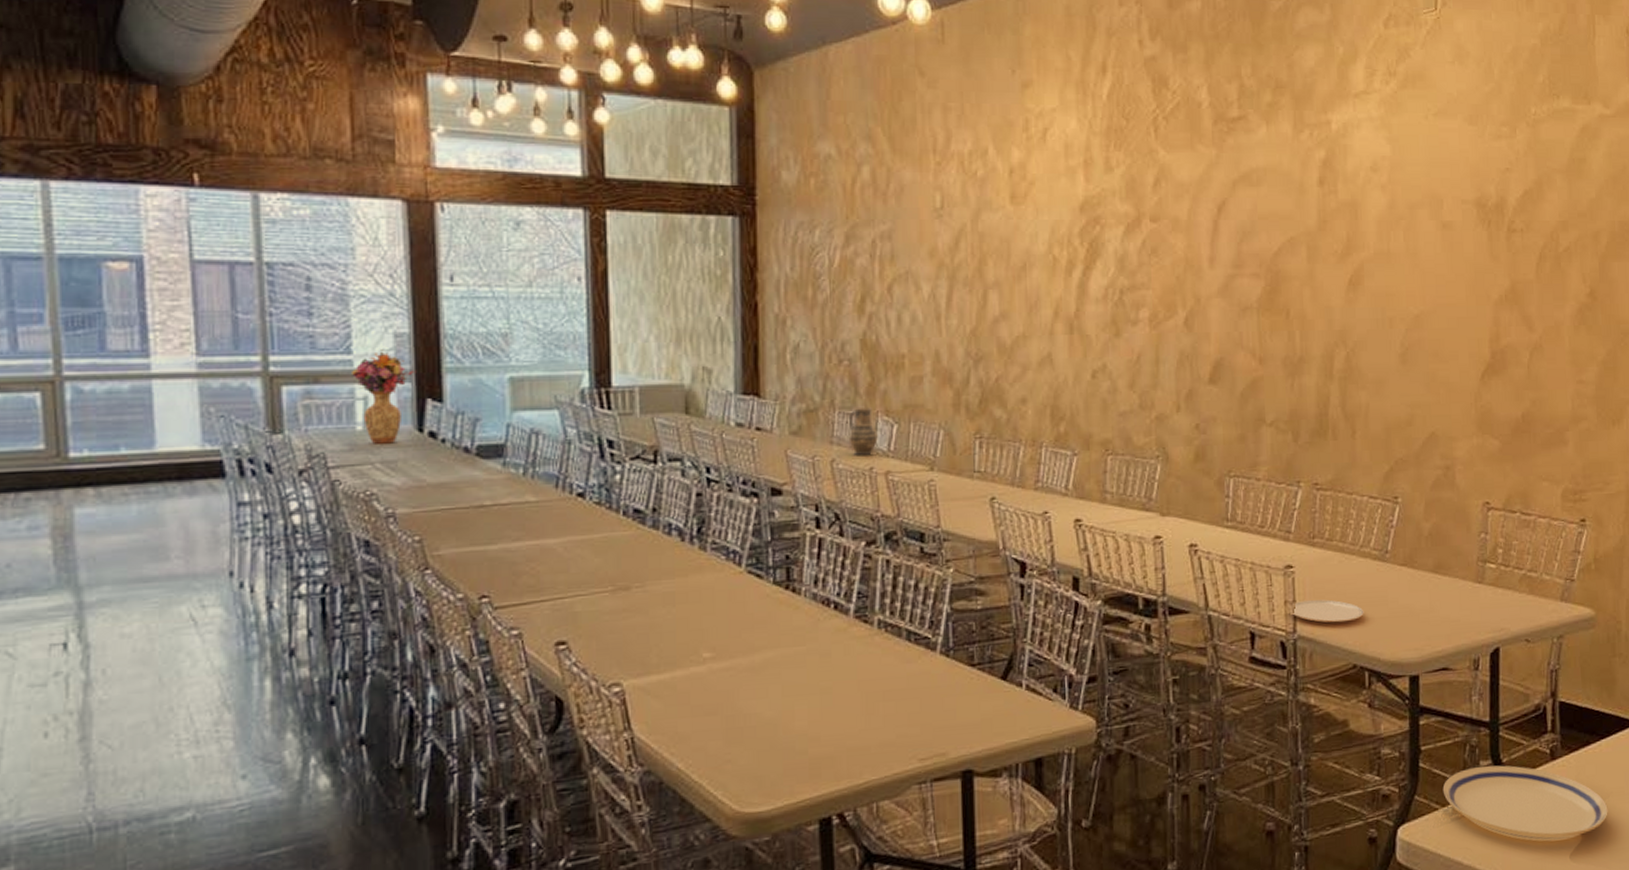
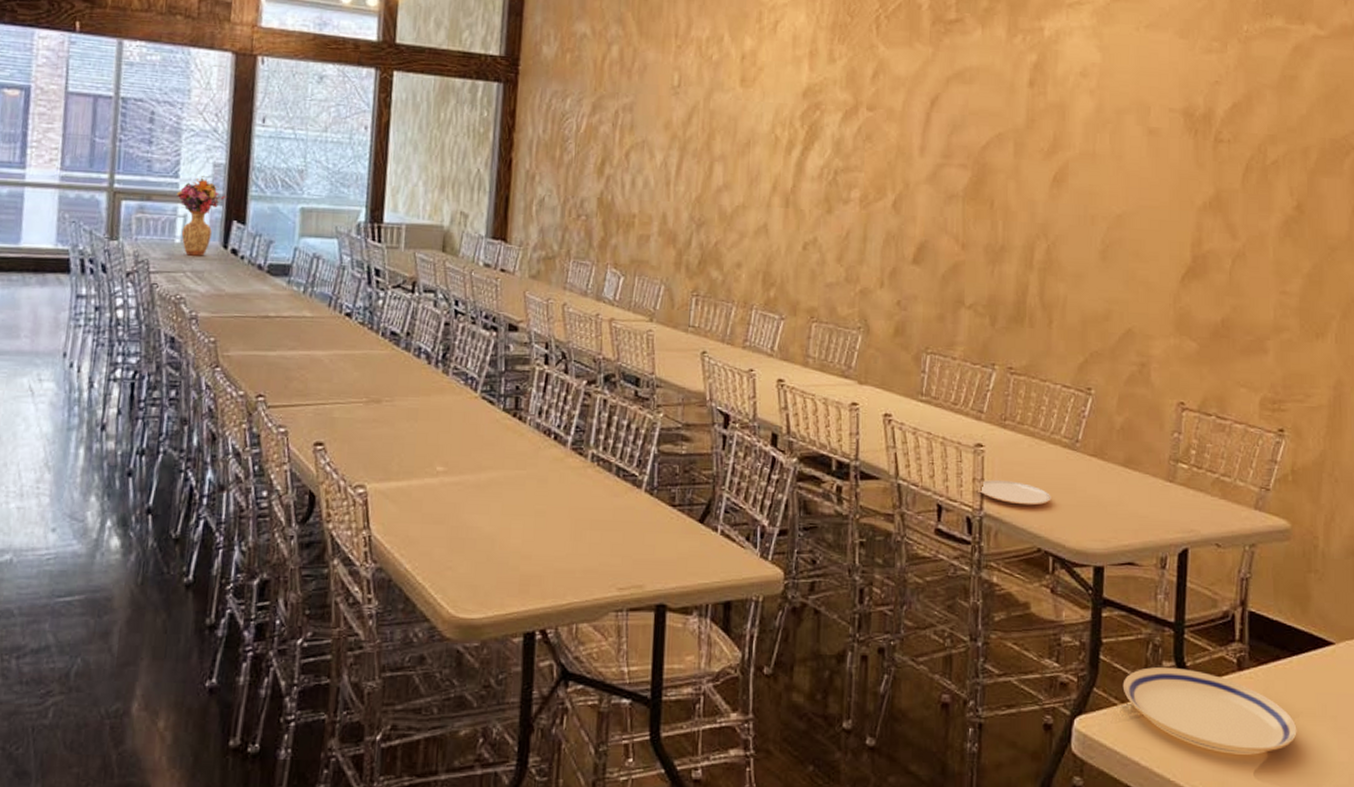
vase: present [848,408,878,456] -> none [580,259,606,303]

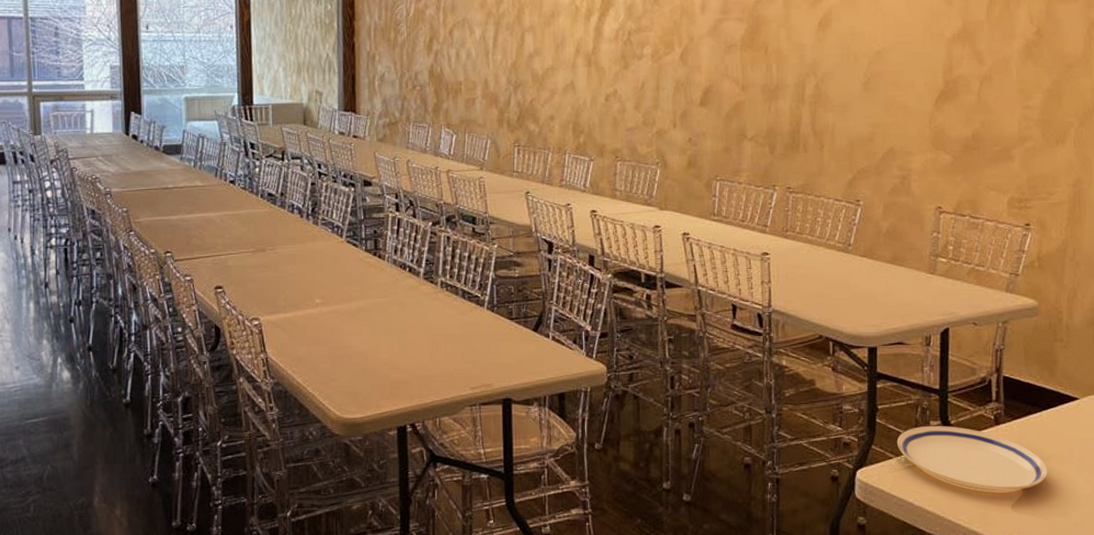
flower arrangement: present [177,176,226,256] -> none [84,77,124,143]
plate: present [978,480,1051,506] -> none [766,281,829,301]

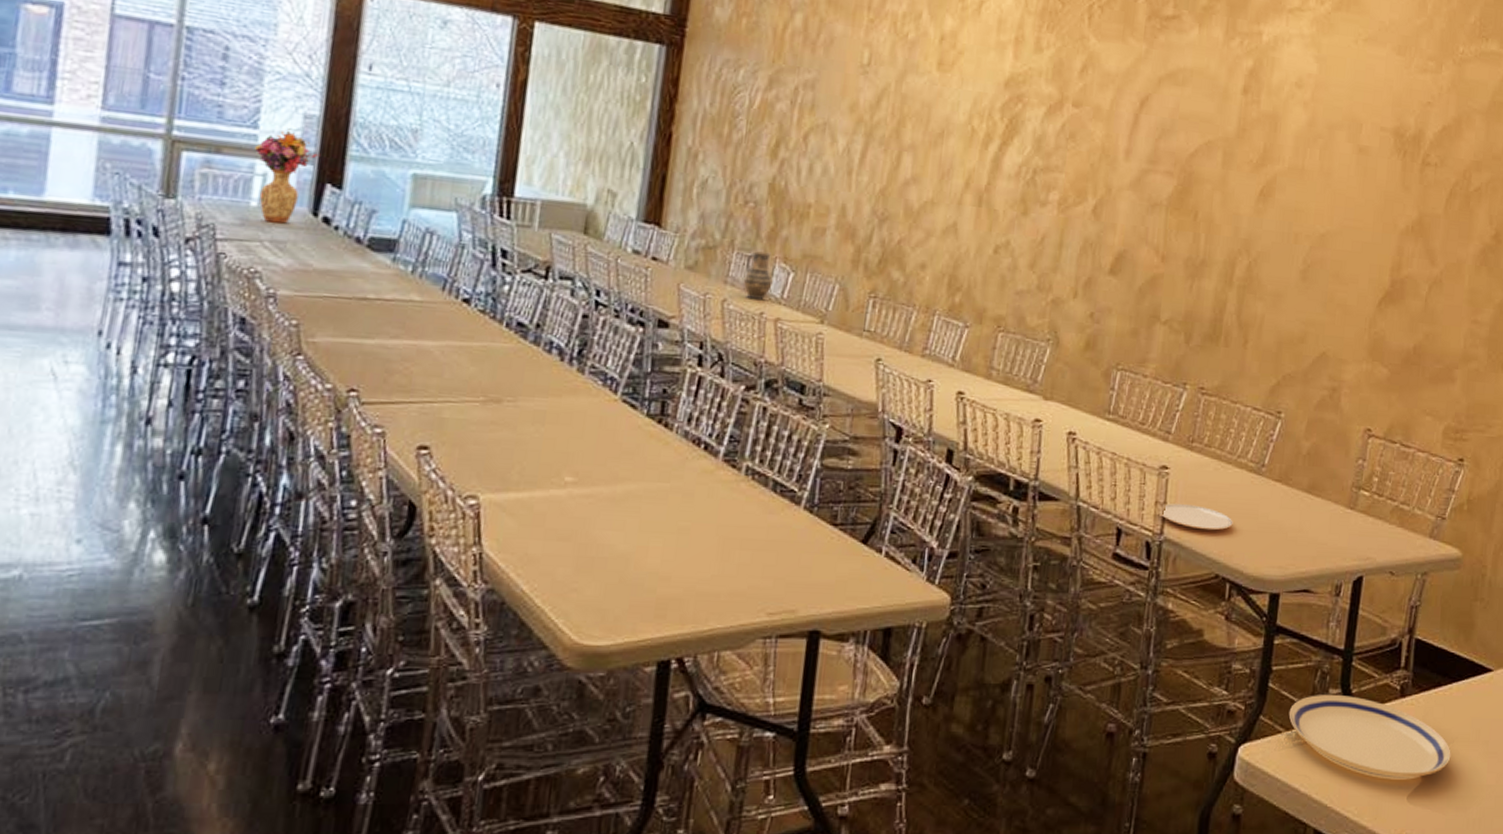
flower arrangement: none [84,77,124,143] -> present [255,128,319,224]
vase: none [420,122,441,158] -> present [743,251,773,301]
plate: none [766,281,829,301] -> present [1159,503,1233,531]

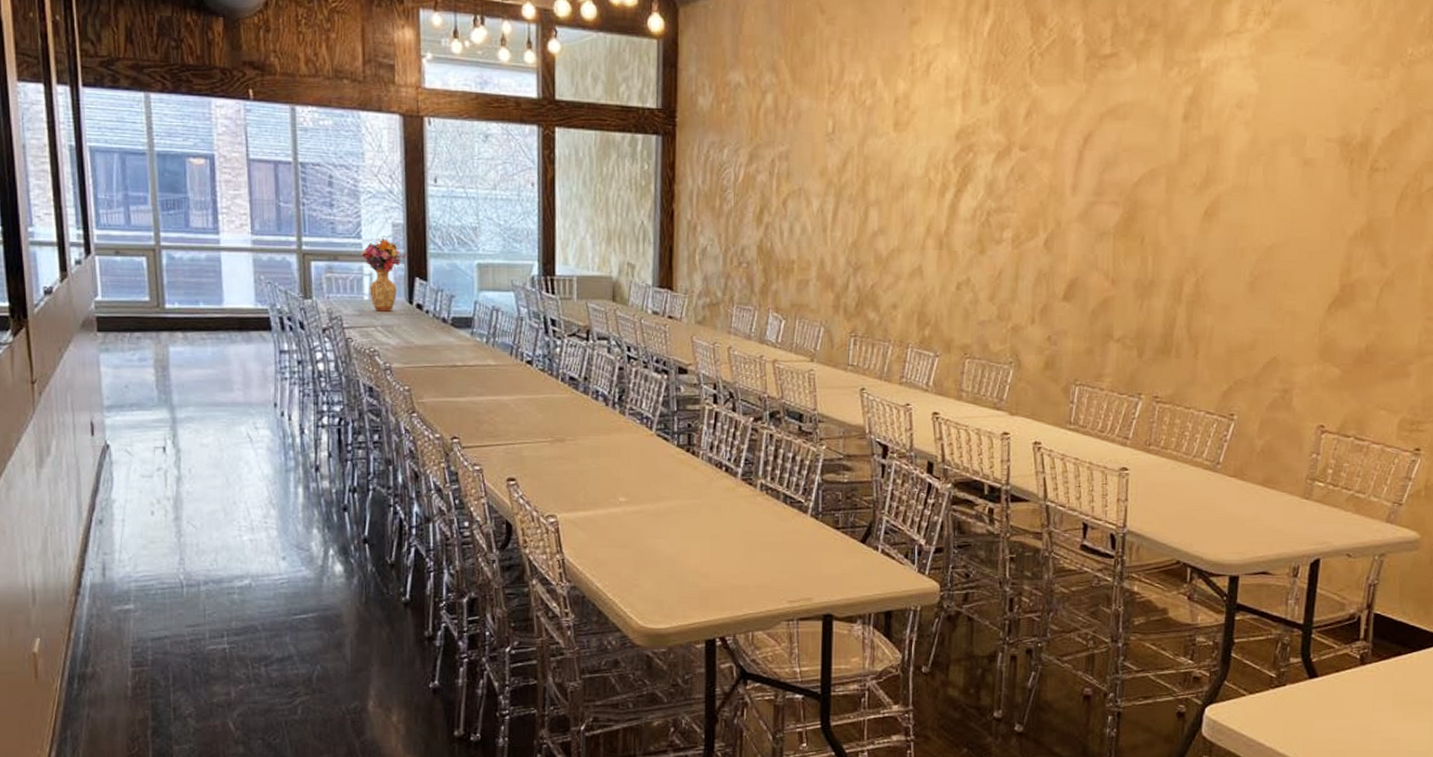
vase: present [743,251,773,301] -> none [744,304,768,346]
plate: present [1159,503,1233,531] -> none [1122,500,1192,523]
plate: present [1288,695,1451,780] -> none [1251,663,1413,737]

